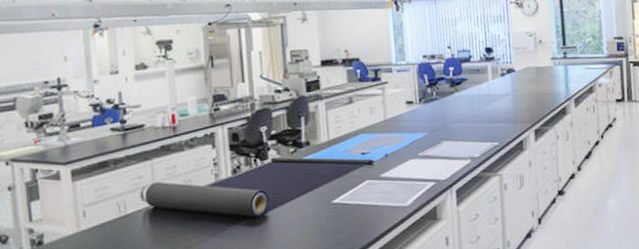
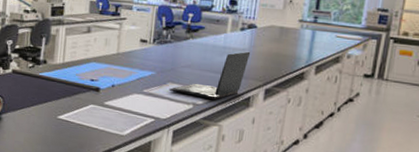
laptop: none [444,95,515,150] -> present [169,51,251,100]

